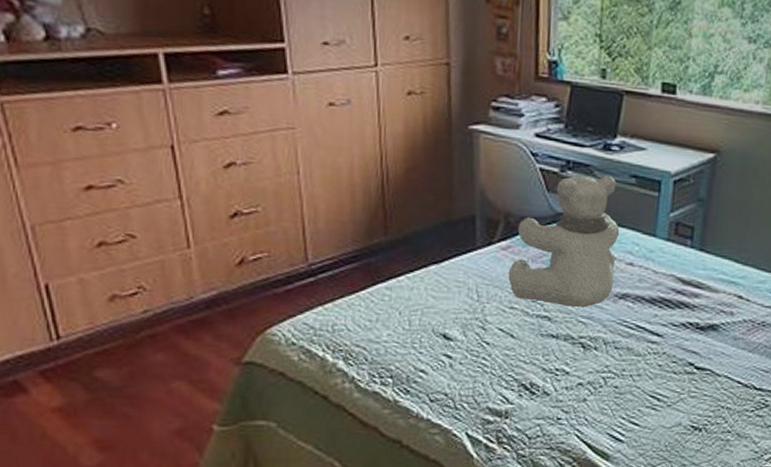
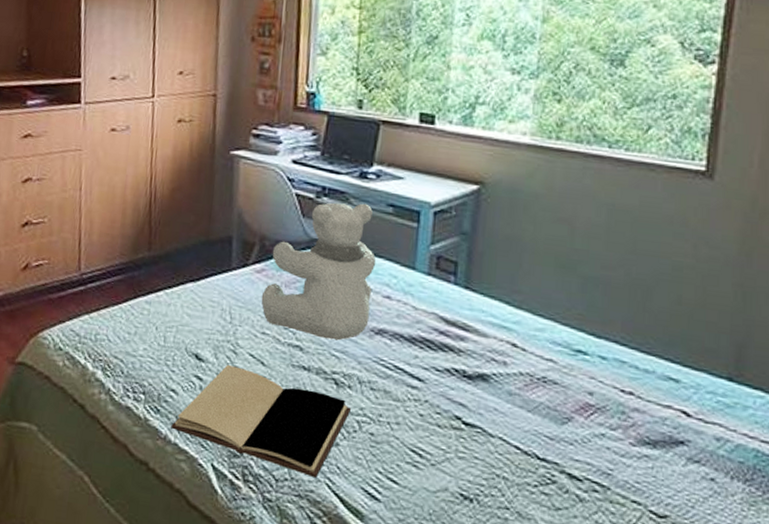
book: none [422,340,598,431] -> present [171,364,352,478]

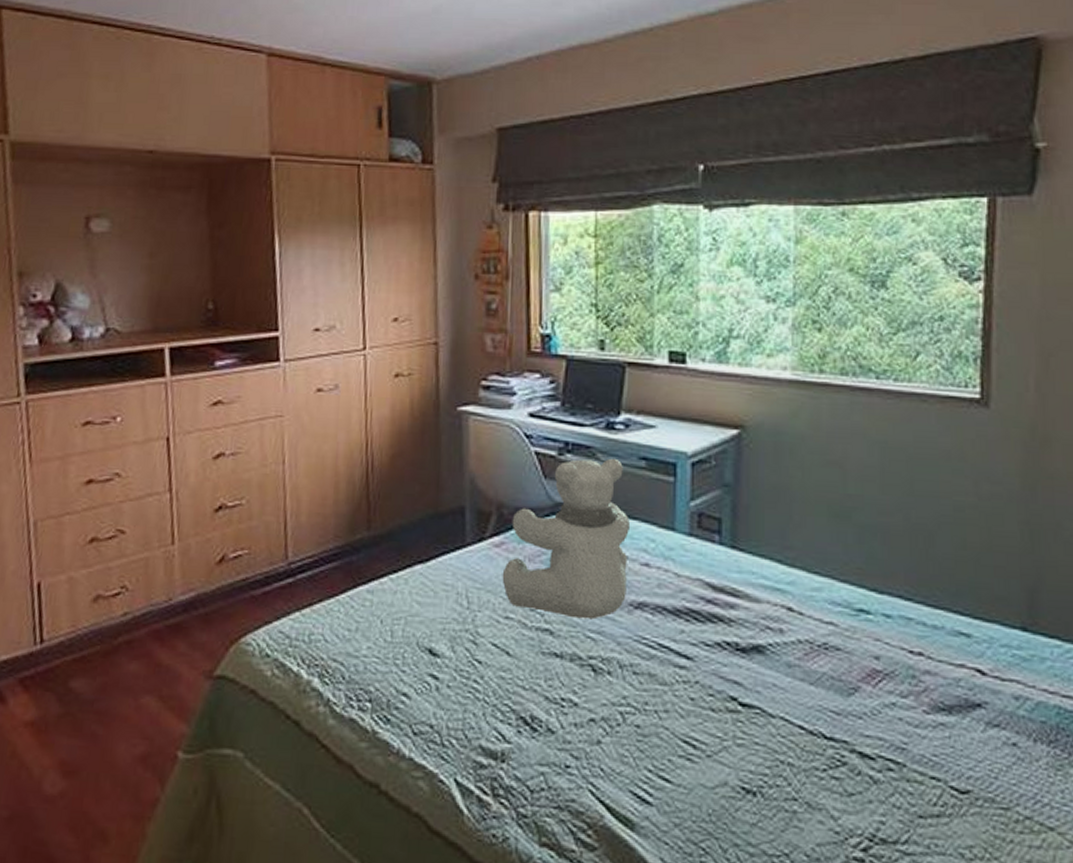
book: present [171,364,352,478] -> none [404,657,613,784]

